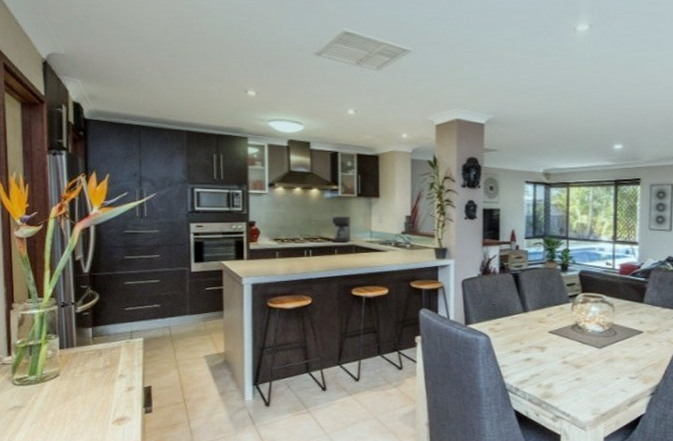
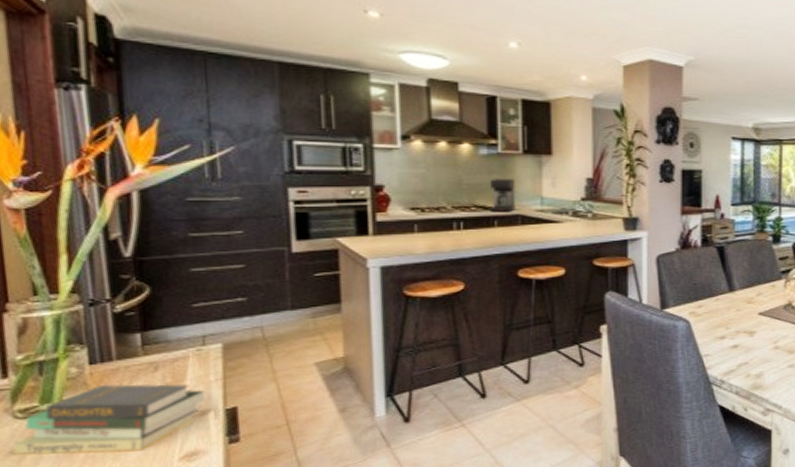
books: none [11,364,131,414] -> present [12,384,206,456]

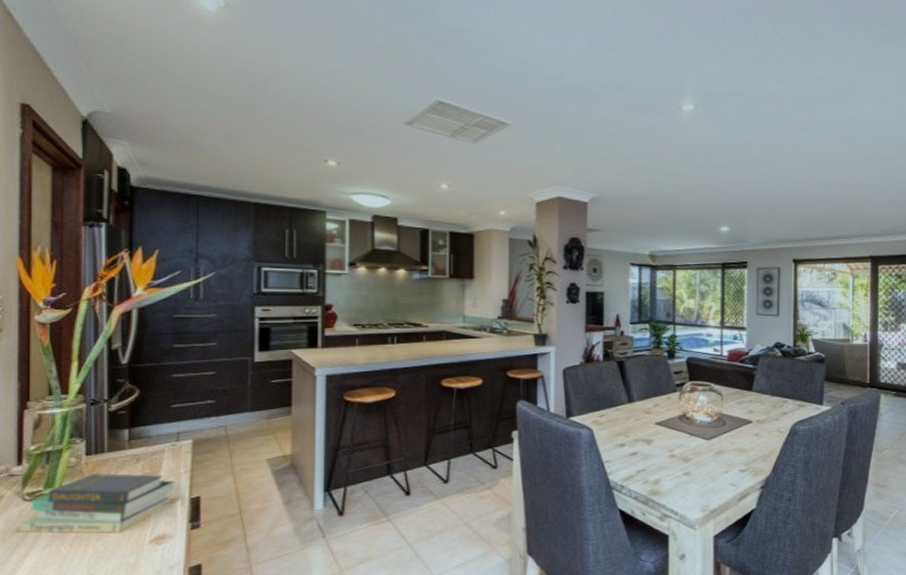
coffee maker: present [490,179,516,212] -> none [420,300,442,329]

